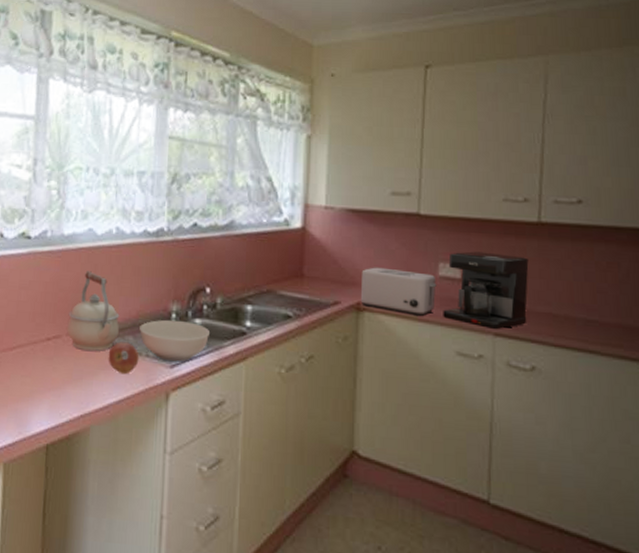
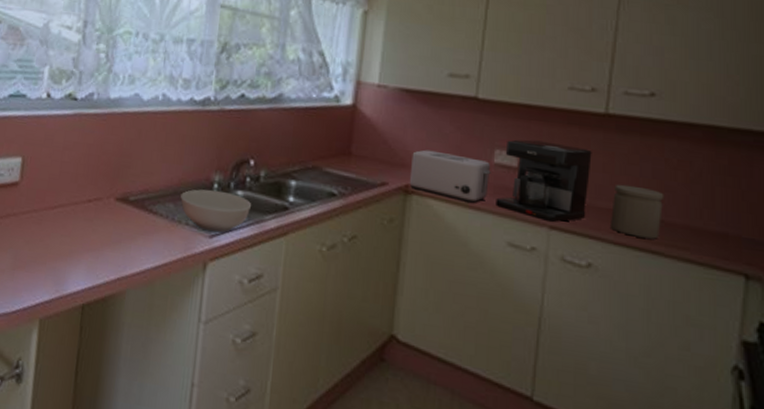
kettle: present [67,271,120,351] -> none [108,135,162,216]
fruit: present [108,342,139,375] -> none [147,208,179,241]
jar: none [549,288,597,339] -> present [609,184,664,239]

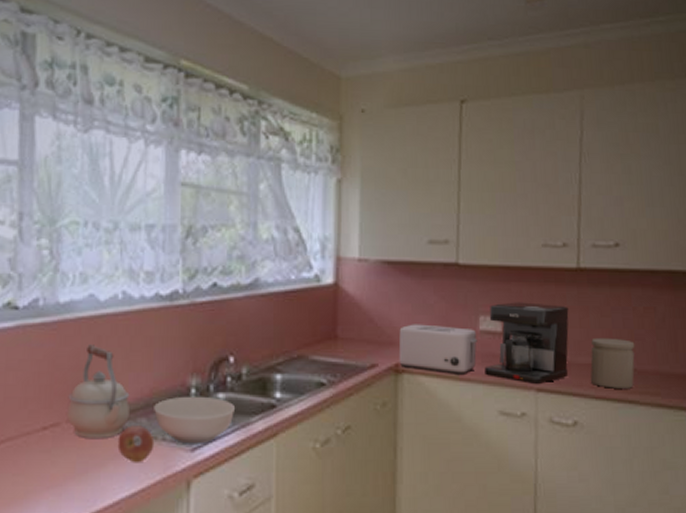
kettle: none [108,135,162,216] -> present [67,344,131,438]
fruit: none [147,208,179,241] -> present [117,425,155,463]

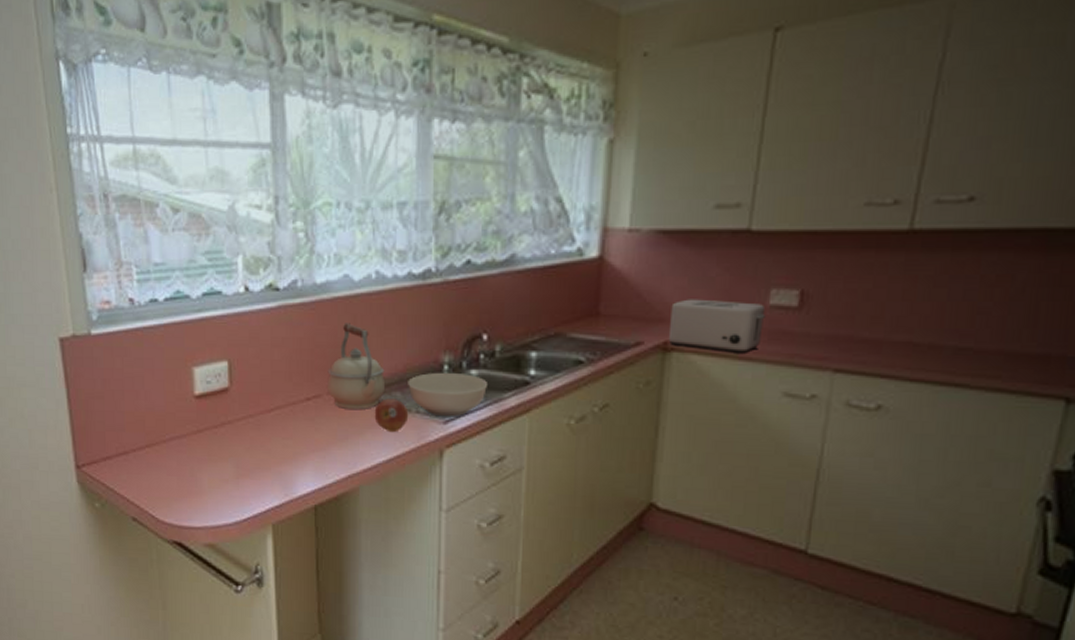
coffee maker: present [484,302,569,385] -> none [770,272,890,365]
jar: present [590,337,635,389] -> none [906,312,976,370]

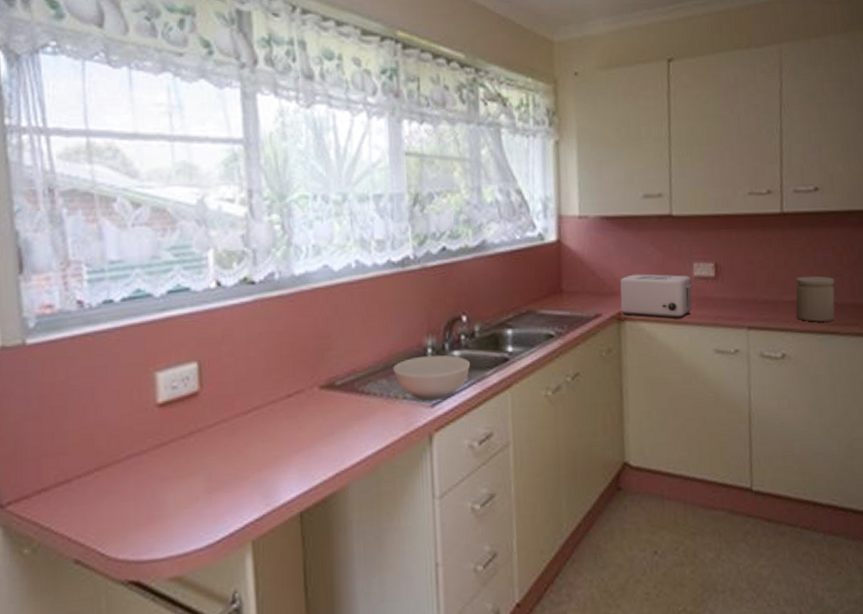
kettle: present [327,323,386,409] -> none [310,313,371,402]
fruit: present [374,398,409,433] -> none [360,386,396,422]
jar: none [906,312,976,370] -> present [795,275,835,322]

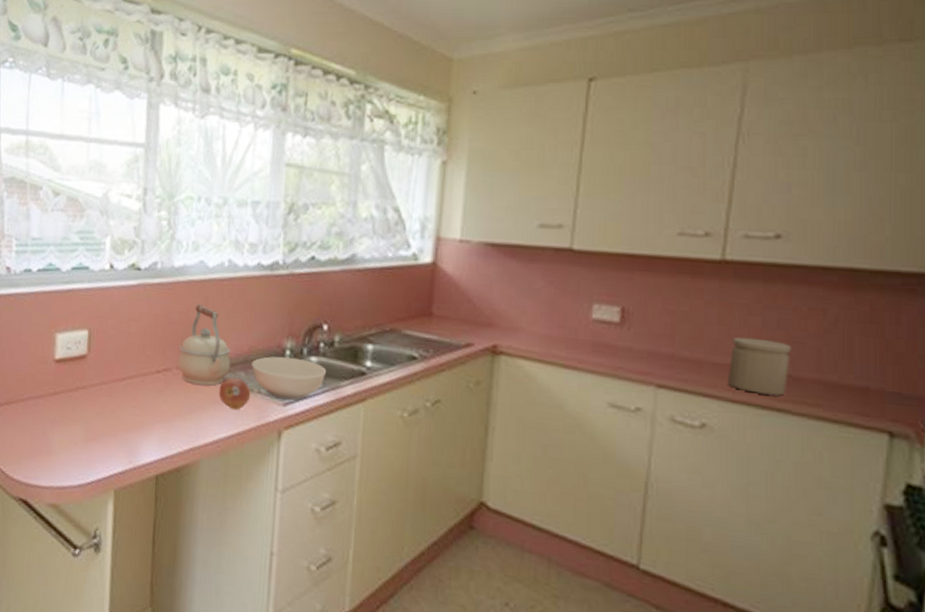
kettle: none [310,313,371,402] -> present [177,304,232,386]
fruit: none [360,386,396,422] -> present [218,377,251,410]
toaster: present [620,274,693,320] -> none [497,307,589,364]

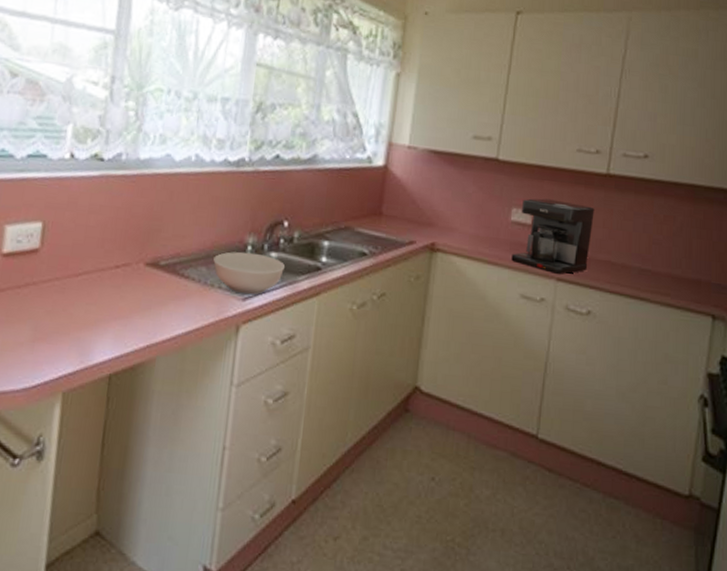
kettle: present [177,304,232,386] -> none [137,198,194,281]
fruit: present [218,377,251,410] -> none [178,272,212,306]
coffee maker: none [595,292,706,381] -> present [511,198,595,276]
jar: present [727,337,792,396] -> none [607,238,652,287]

